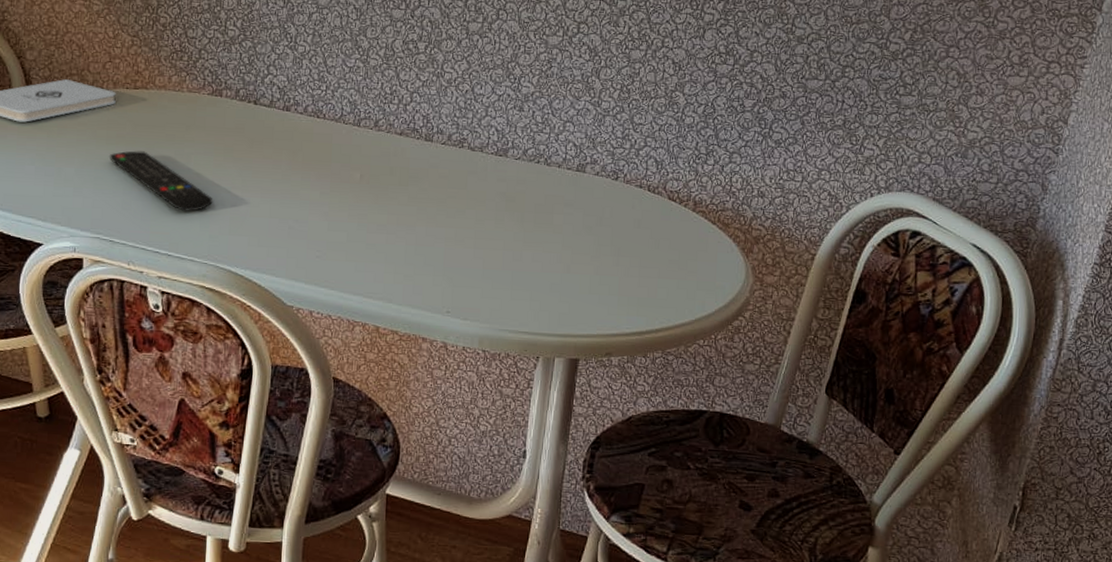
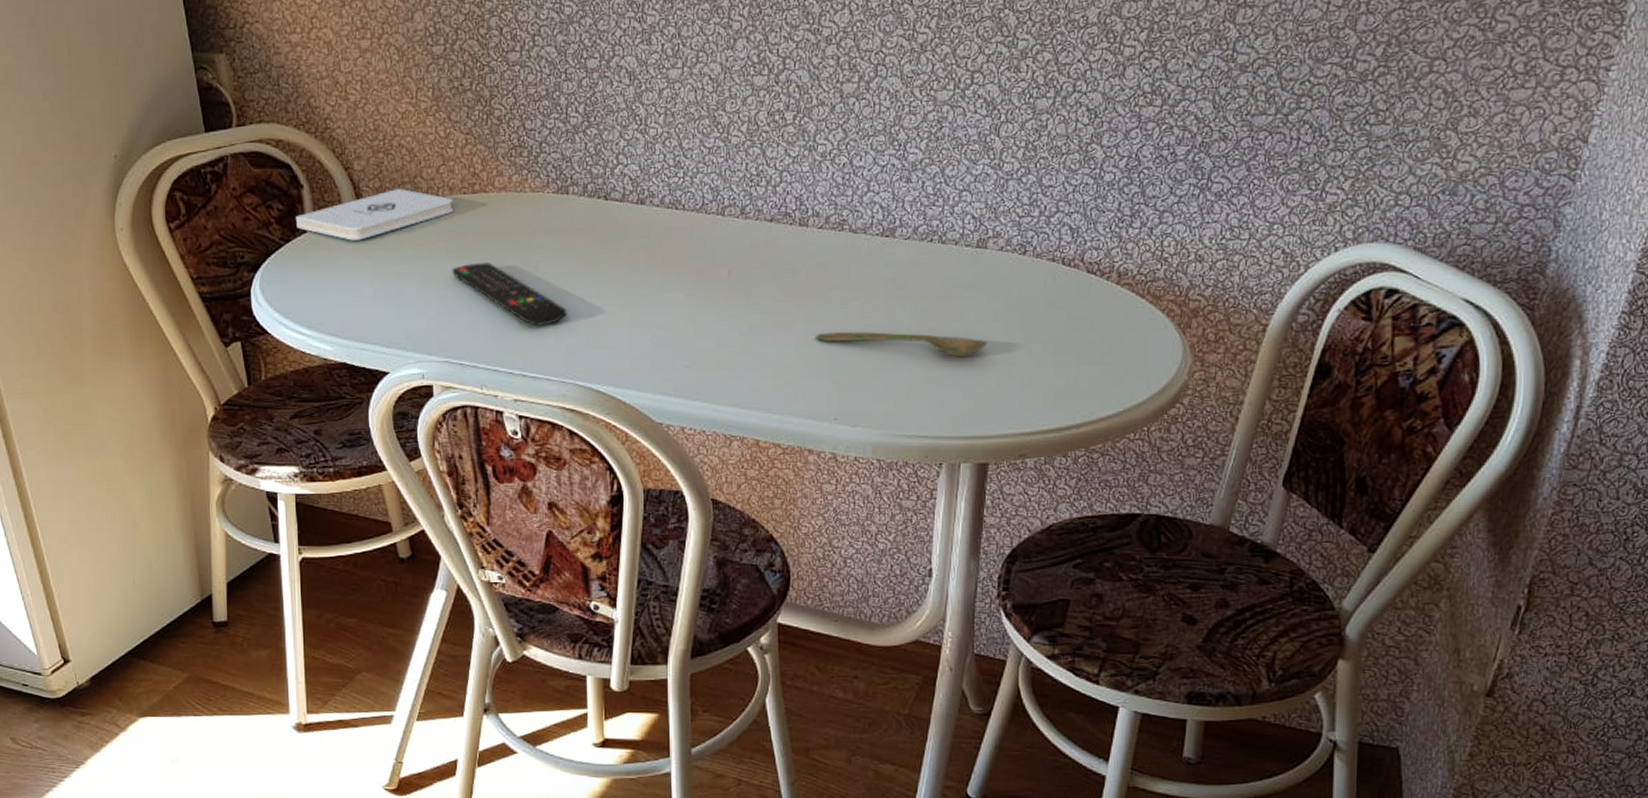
spoon: none [434,235,582,265] -> present [815,332,987,357]

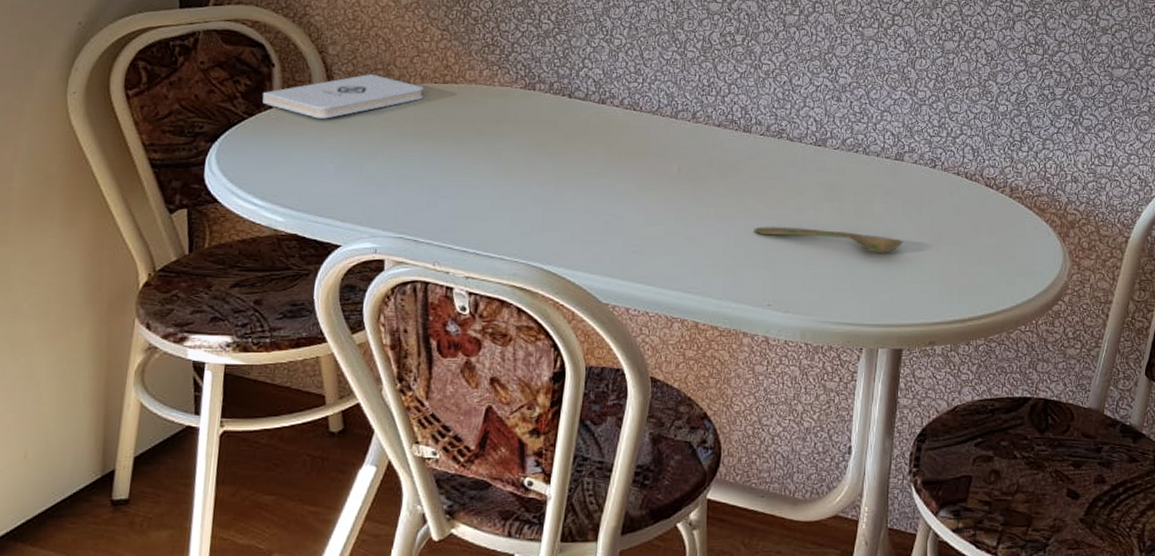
remote control: present [452,262,567,326] -> none [415,146,525,208]

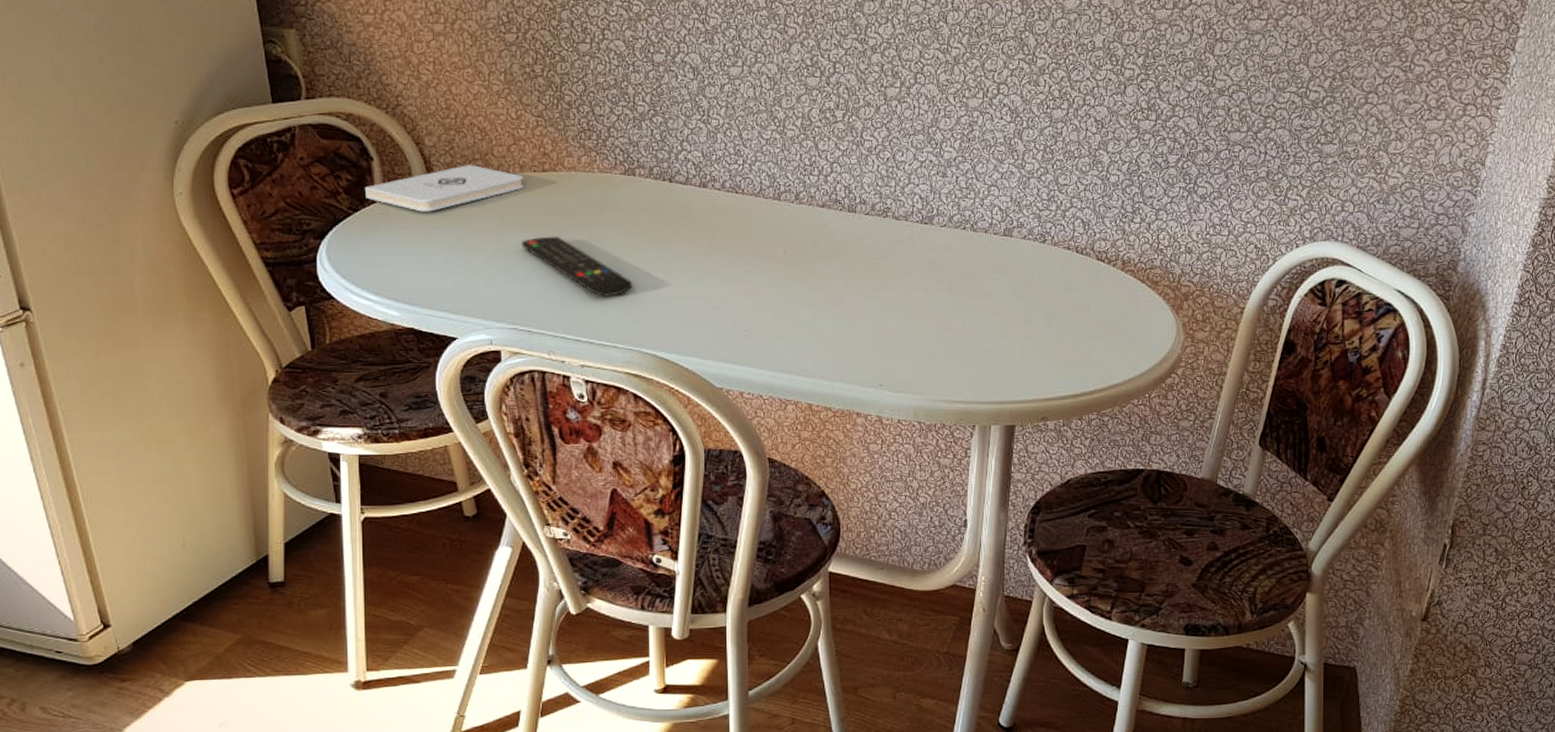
remote control: none [415,146,525,208] -> present [521,236,633,296]
spoon: present [753,227,903,254] -> none [862,308,1013,332]

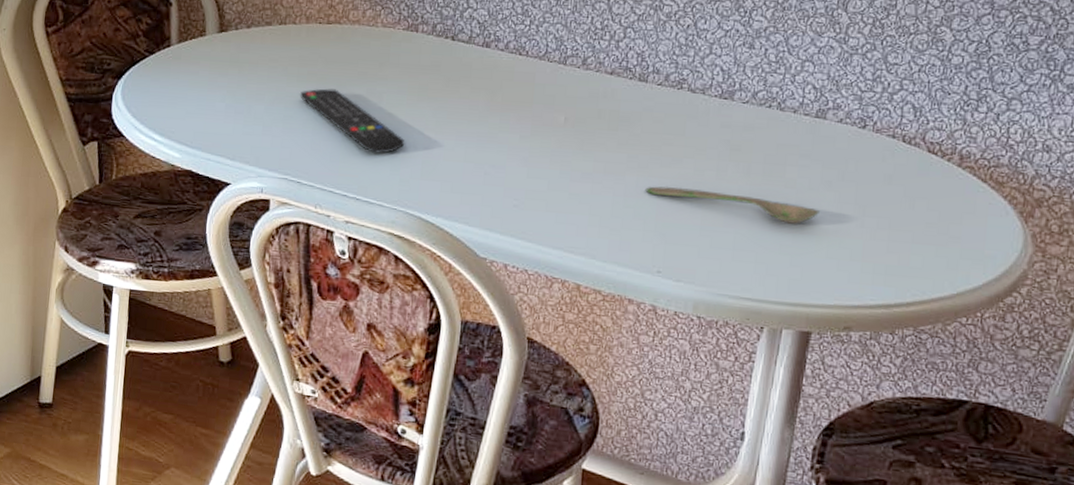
notepad: present [365,165,524,212] -> none [161,14,309,58]
spoon: none [862,308,1013,332] -> present [645,186,819,224]

